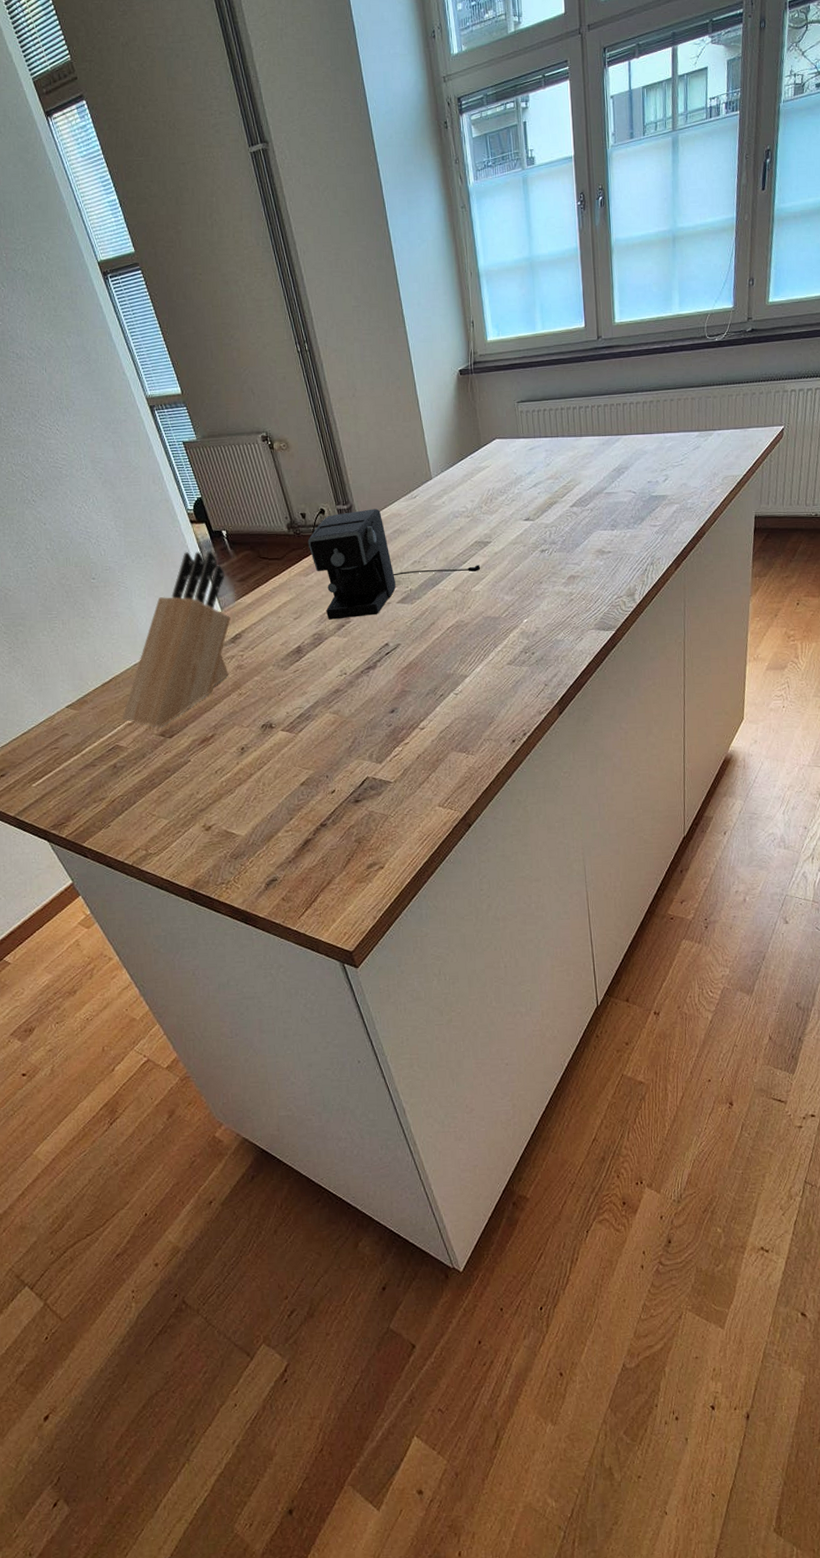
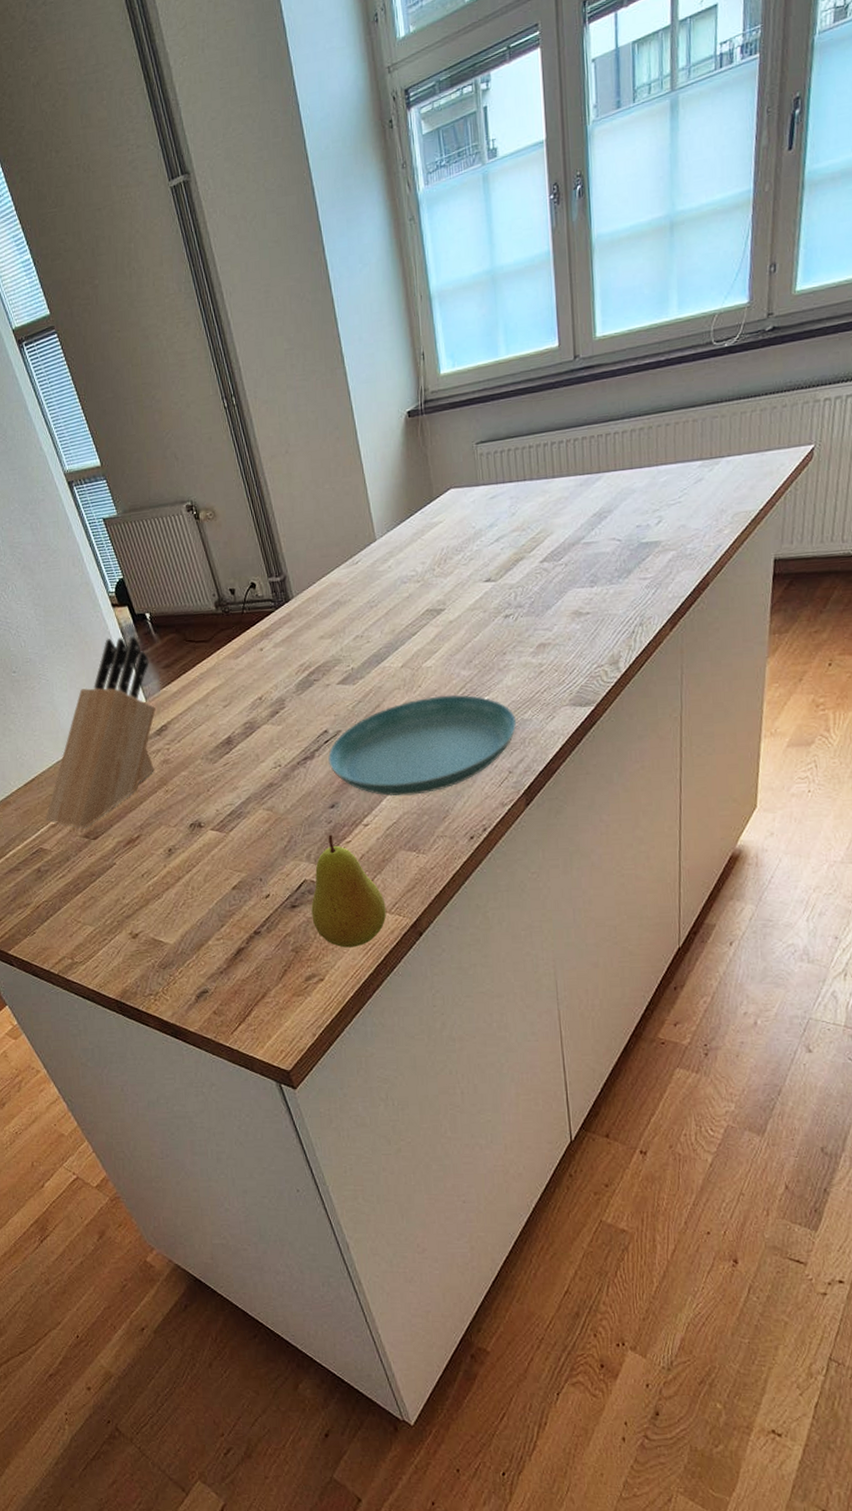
coffee maker: present [307,509,481,620] -> none [237,579,433,706]
fruit: none [373,736,440,839] -> present [311,834,386,948]
saucer: none [389,617,551,704] -> present [328,695,516,796]

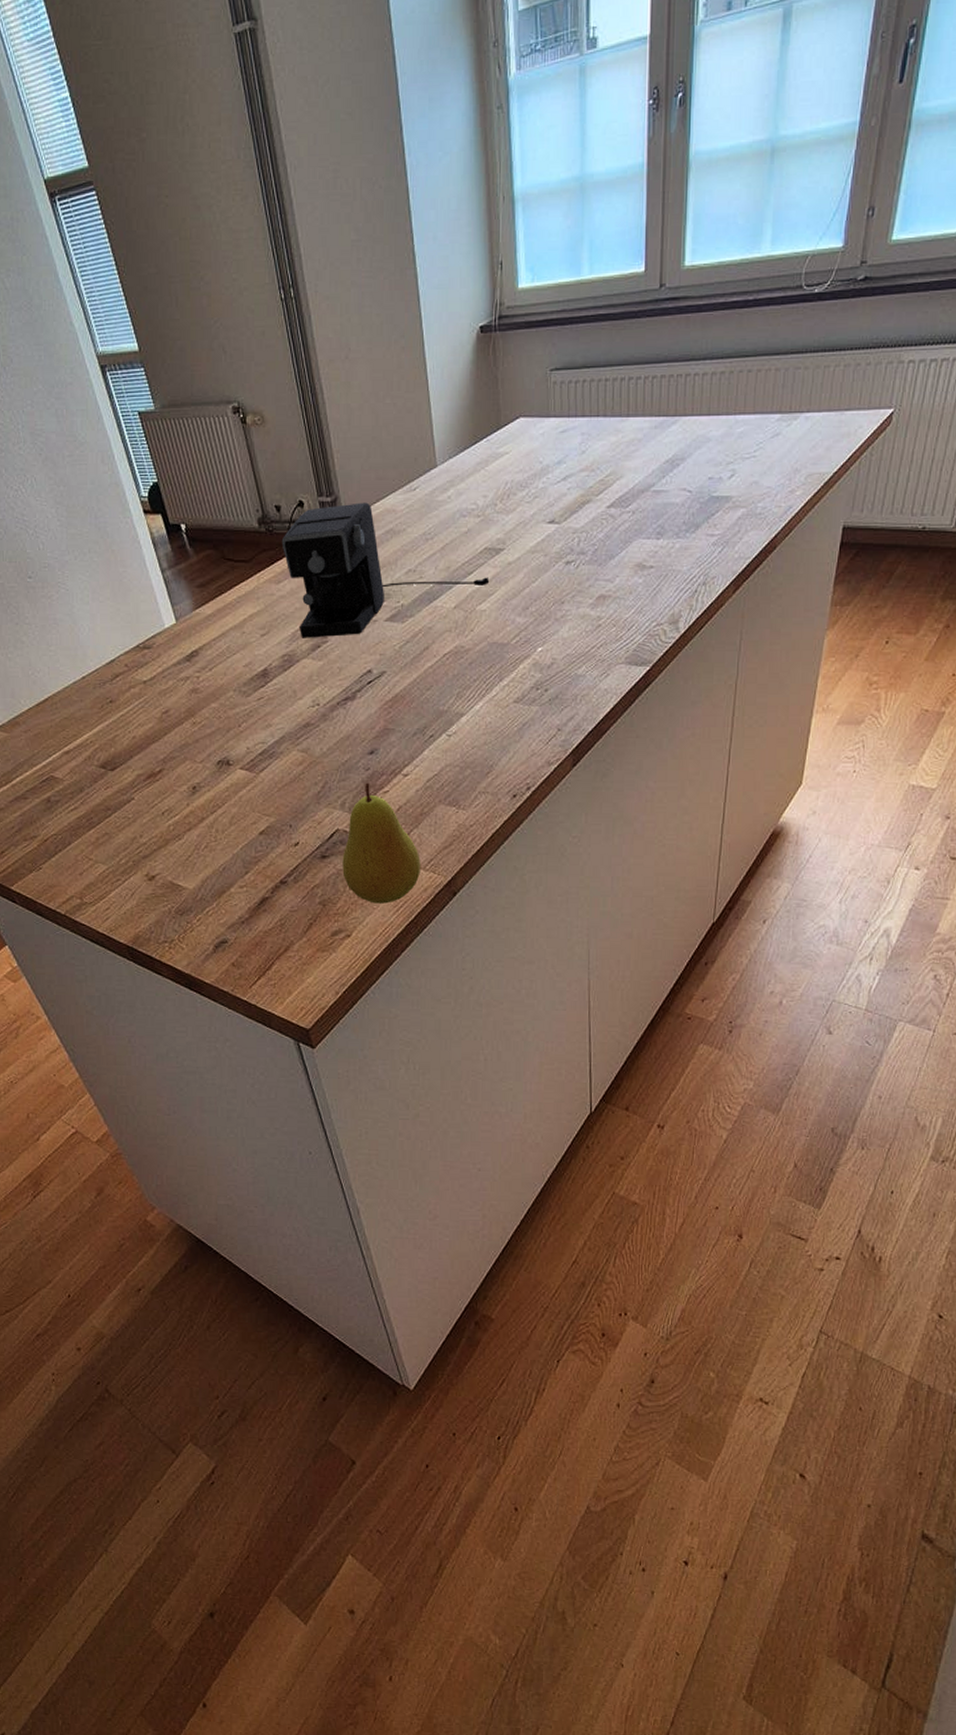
knife block: present [45,636,156,829] -> none [58,548,186,758]
coffee maker: none [237,579,433,706] -> present [281,502,490,638]
saucer: present [328,695,516,796] -> none [370,642,569,747]

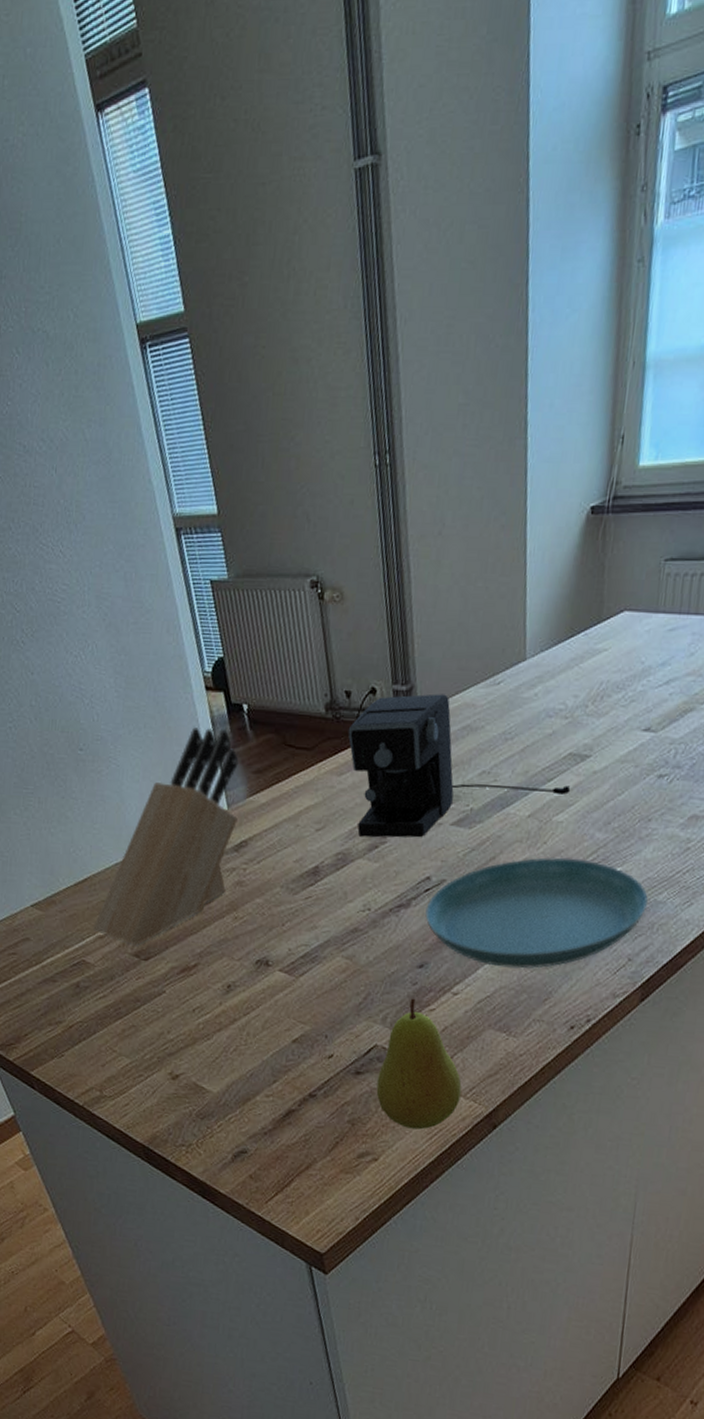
knife block: none [58,548,186,758] -> present [93,726,239,946]
saucer: none [370,642,569,747] -> present [425,857,648,969]

